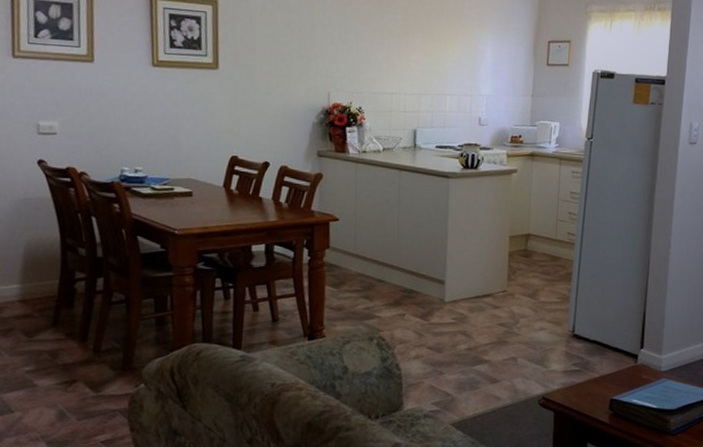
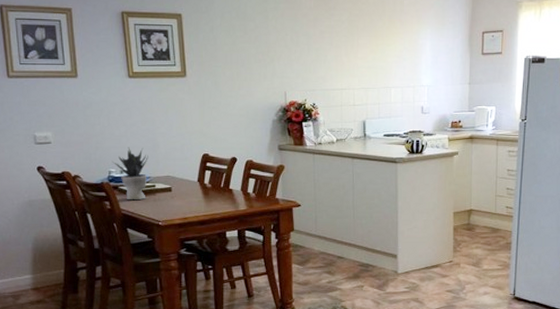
potted plant: none [125,143,168,205] -> present [112,147,148,201]

